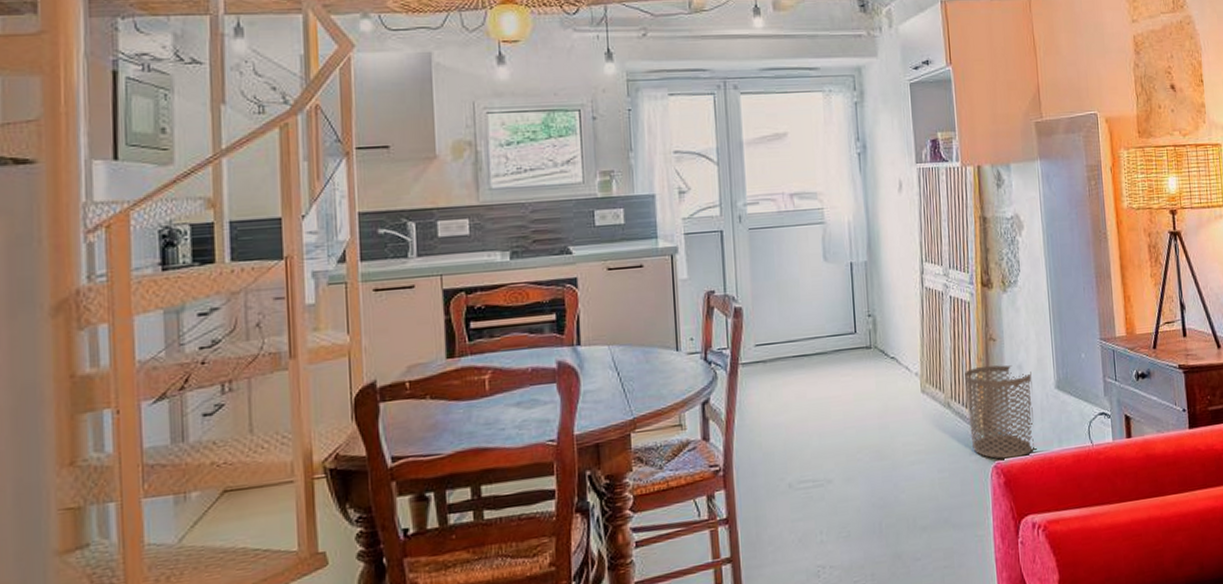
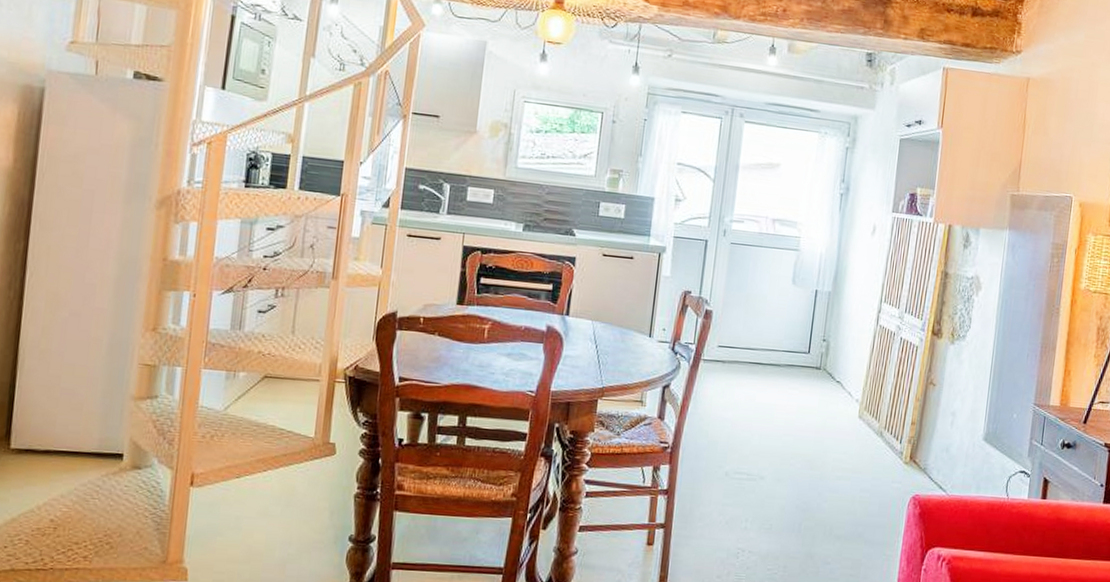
waste bin: present [963,365,1034,459] -> none [896,406,963,495]

